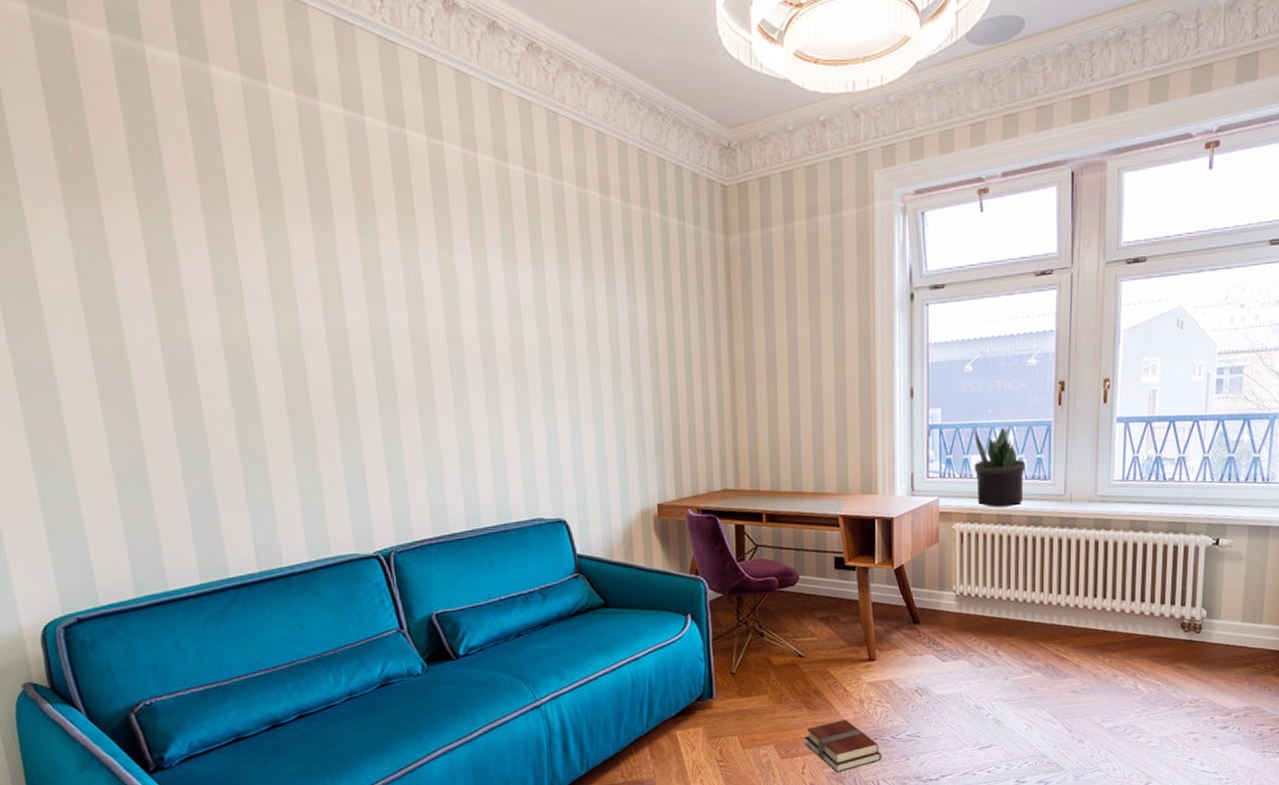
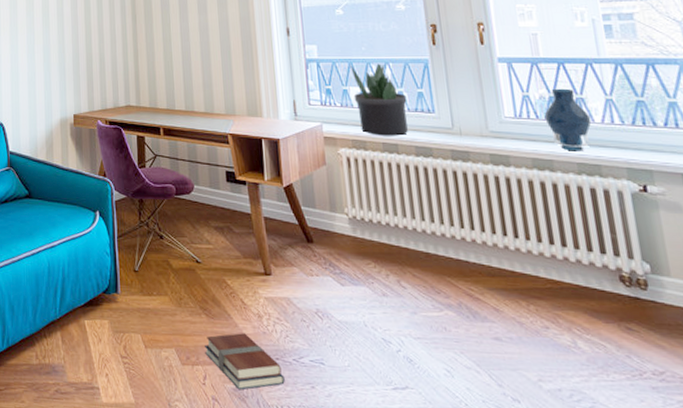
vase: none [1148,447,1187,511] -> present [544,88,592,152]

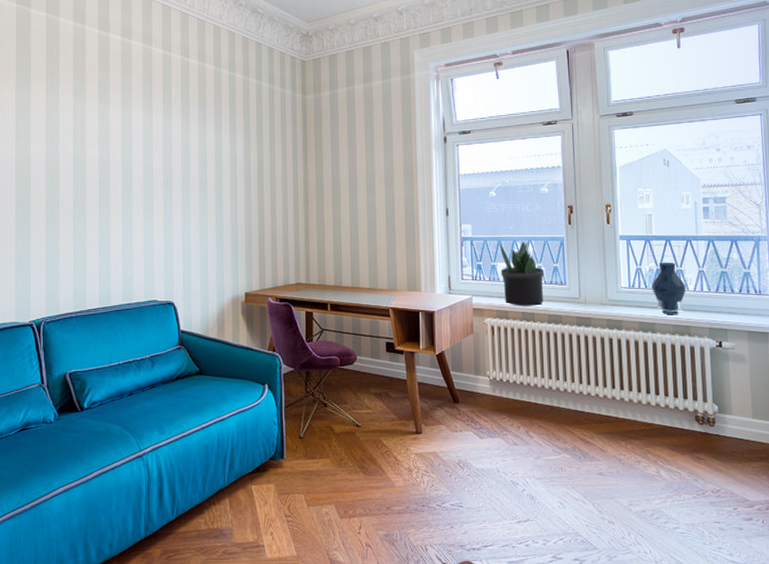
books: present [205,333,285,390] -> none [361,486,429,536]

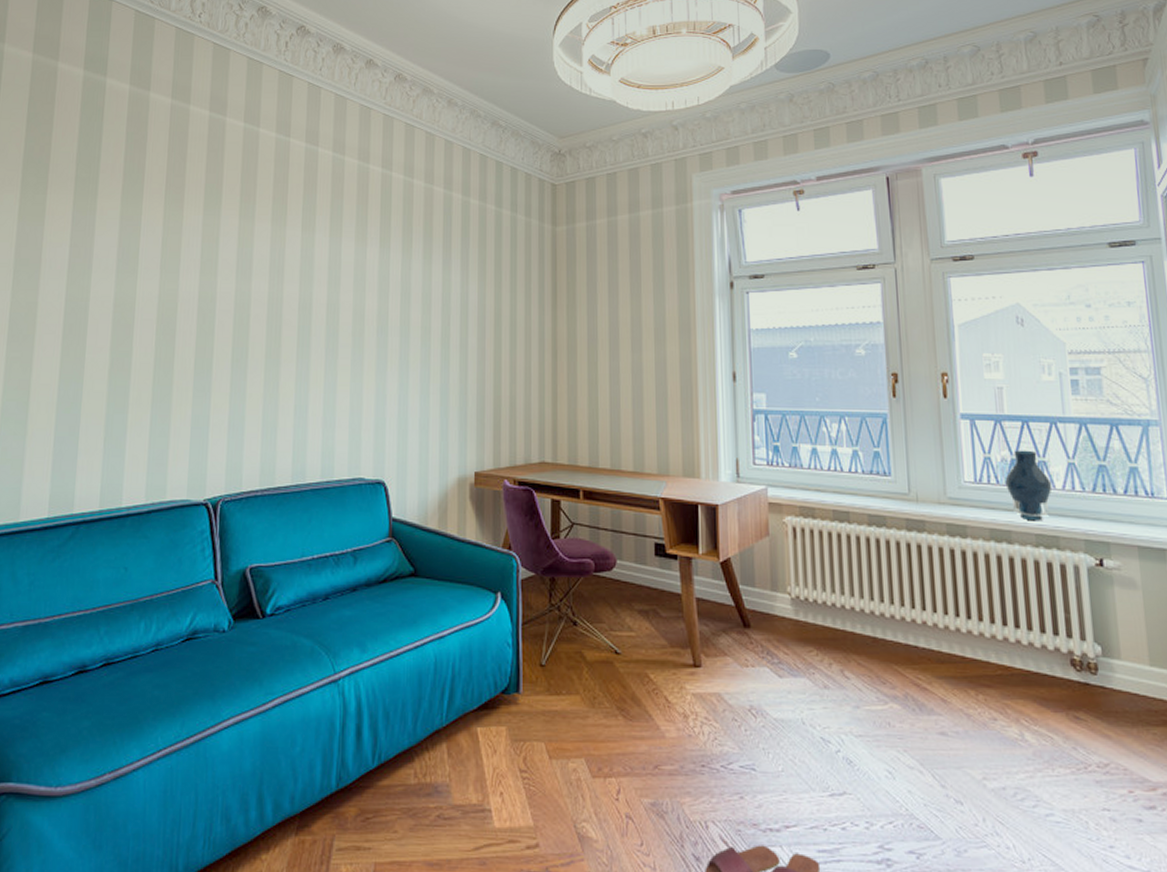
planter: present [499,241,544,307] -> none [802,417,862,504]

